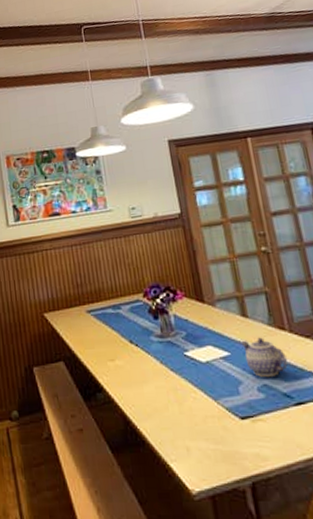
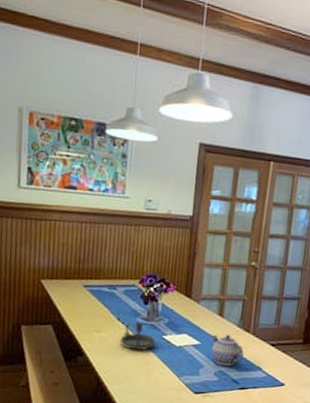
candlestick: none [137,340,179,376] -> present [120,321,157,351]

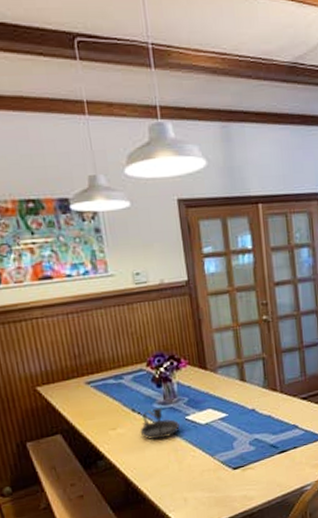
teapot: present [211,334,244,366] -> none [238,398,276,433]

